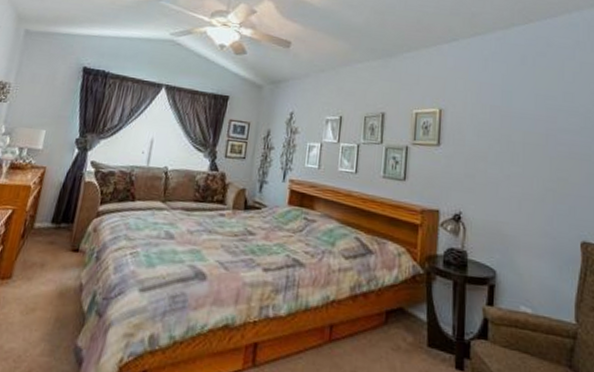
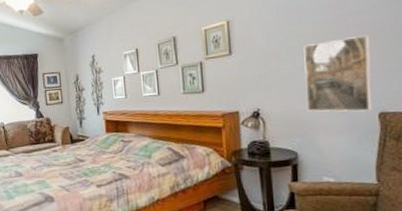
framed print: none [511,152,576,238] -> present [303,34,373,112]

